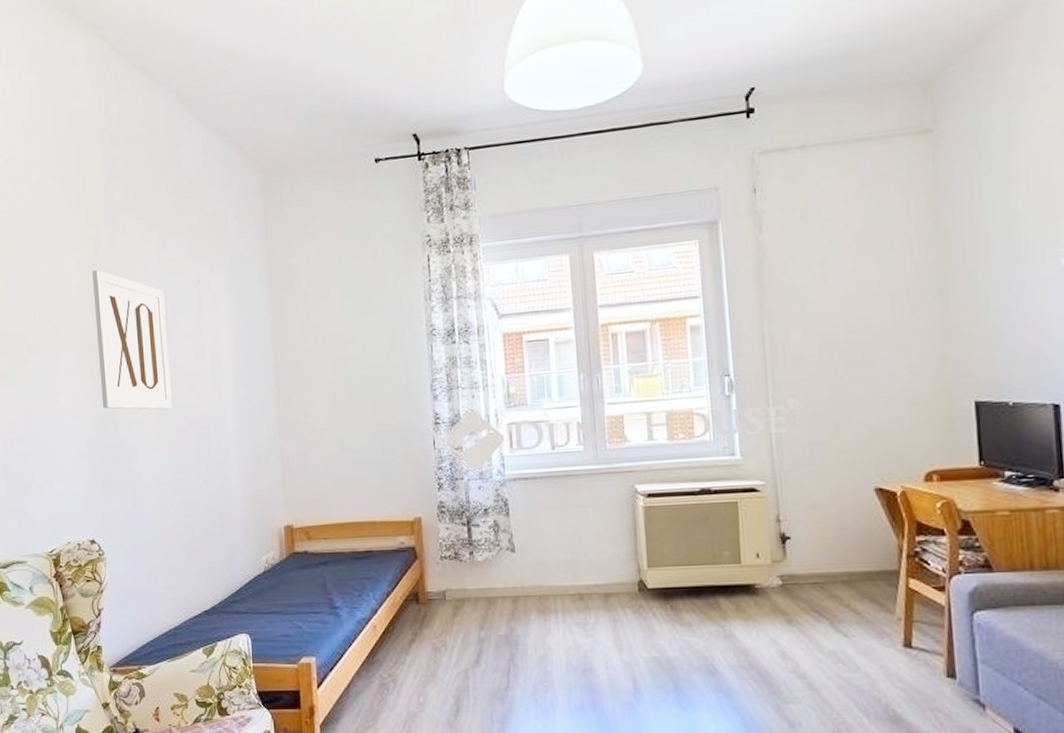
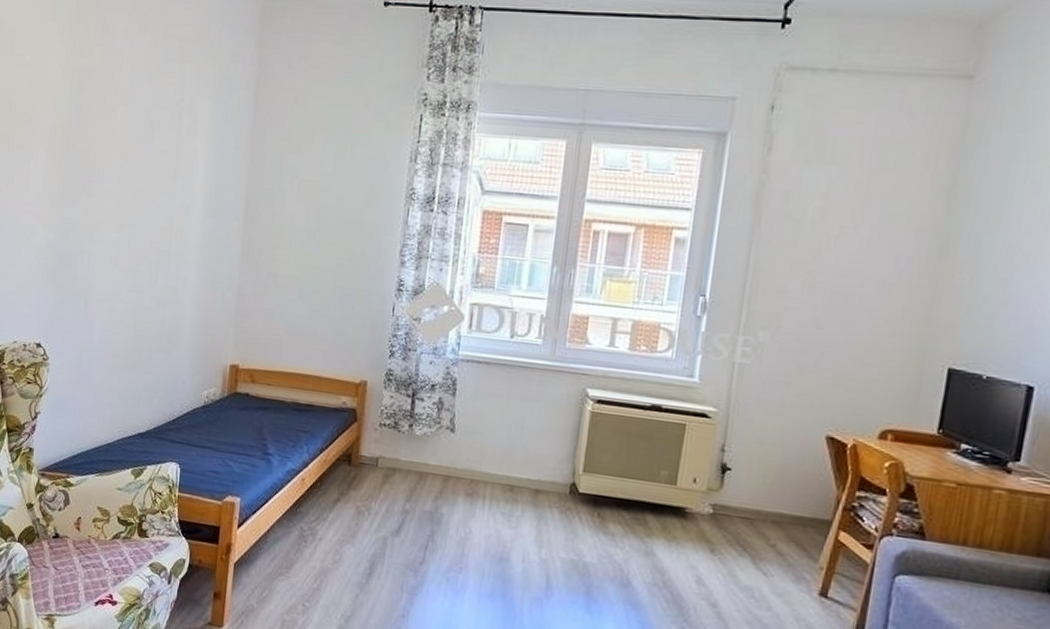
wall art: present [91,270,172,410] -> none [66,68,145,227]

